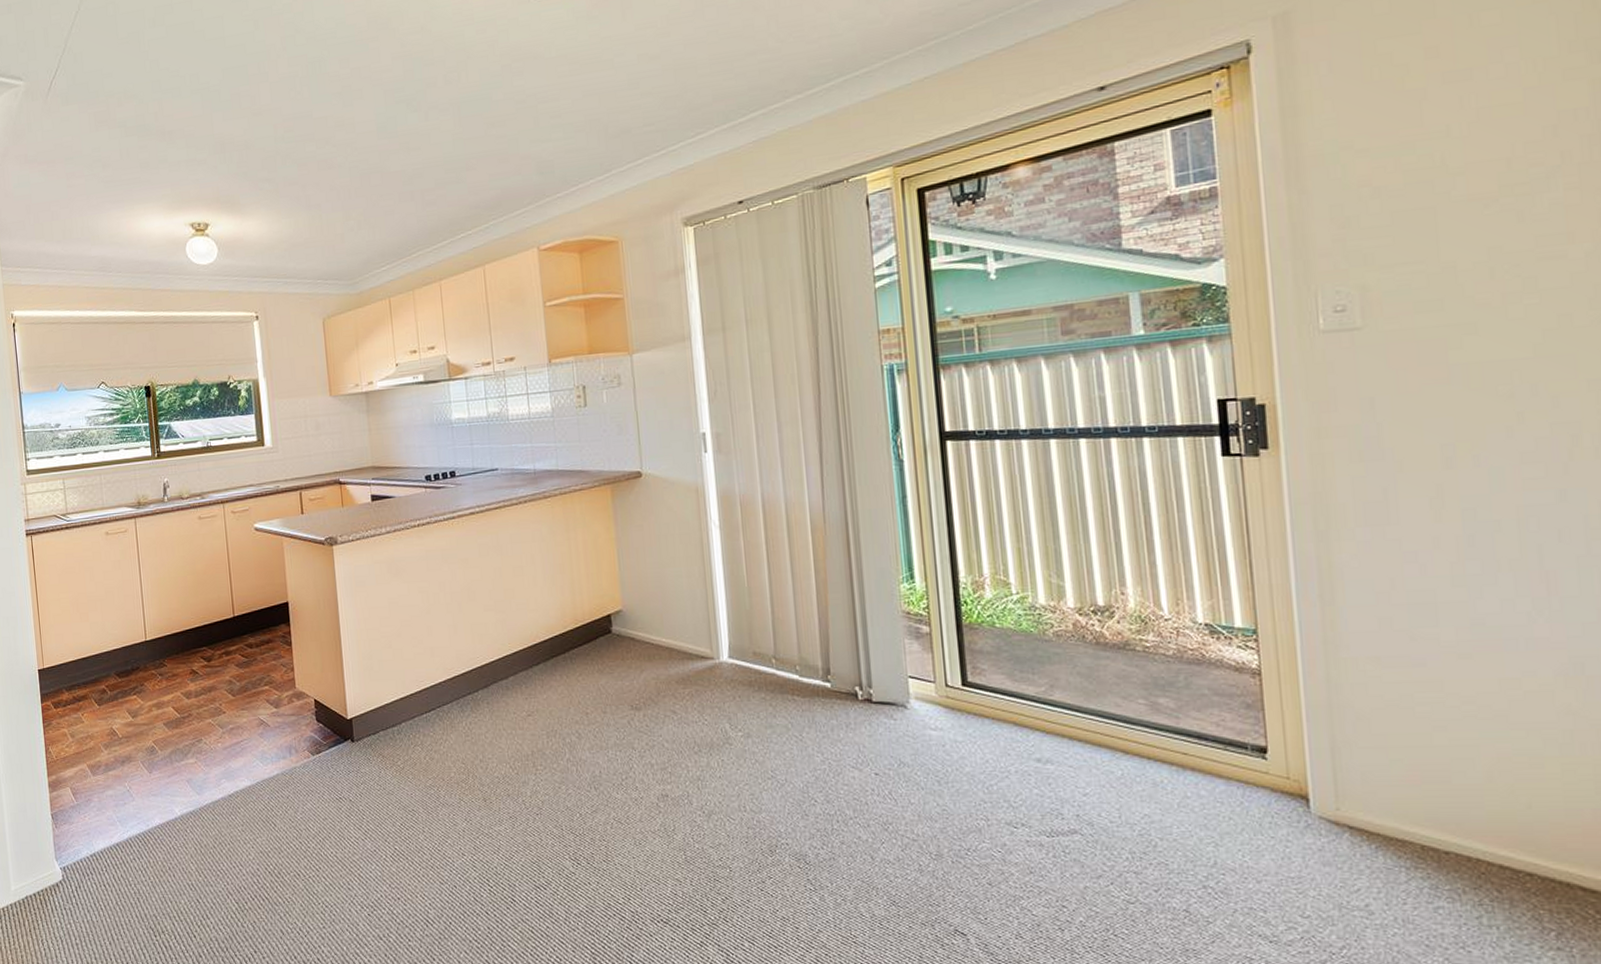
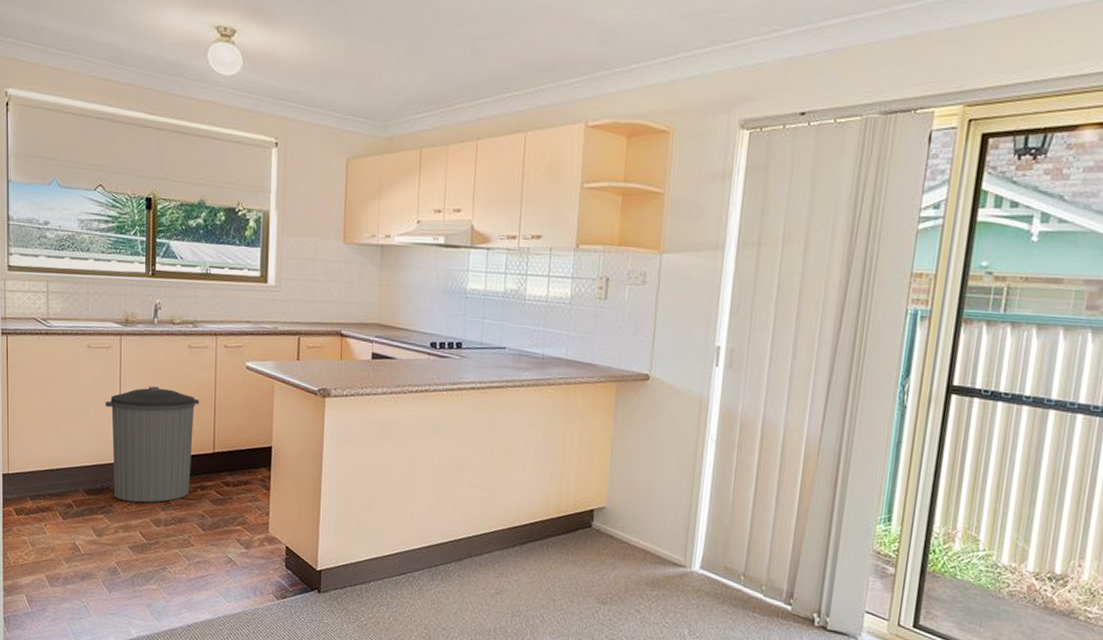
trash can: none [127,561,215,678] -> present [105,386,200,503]

